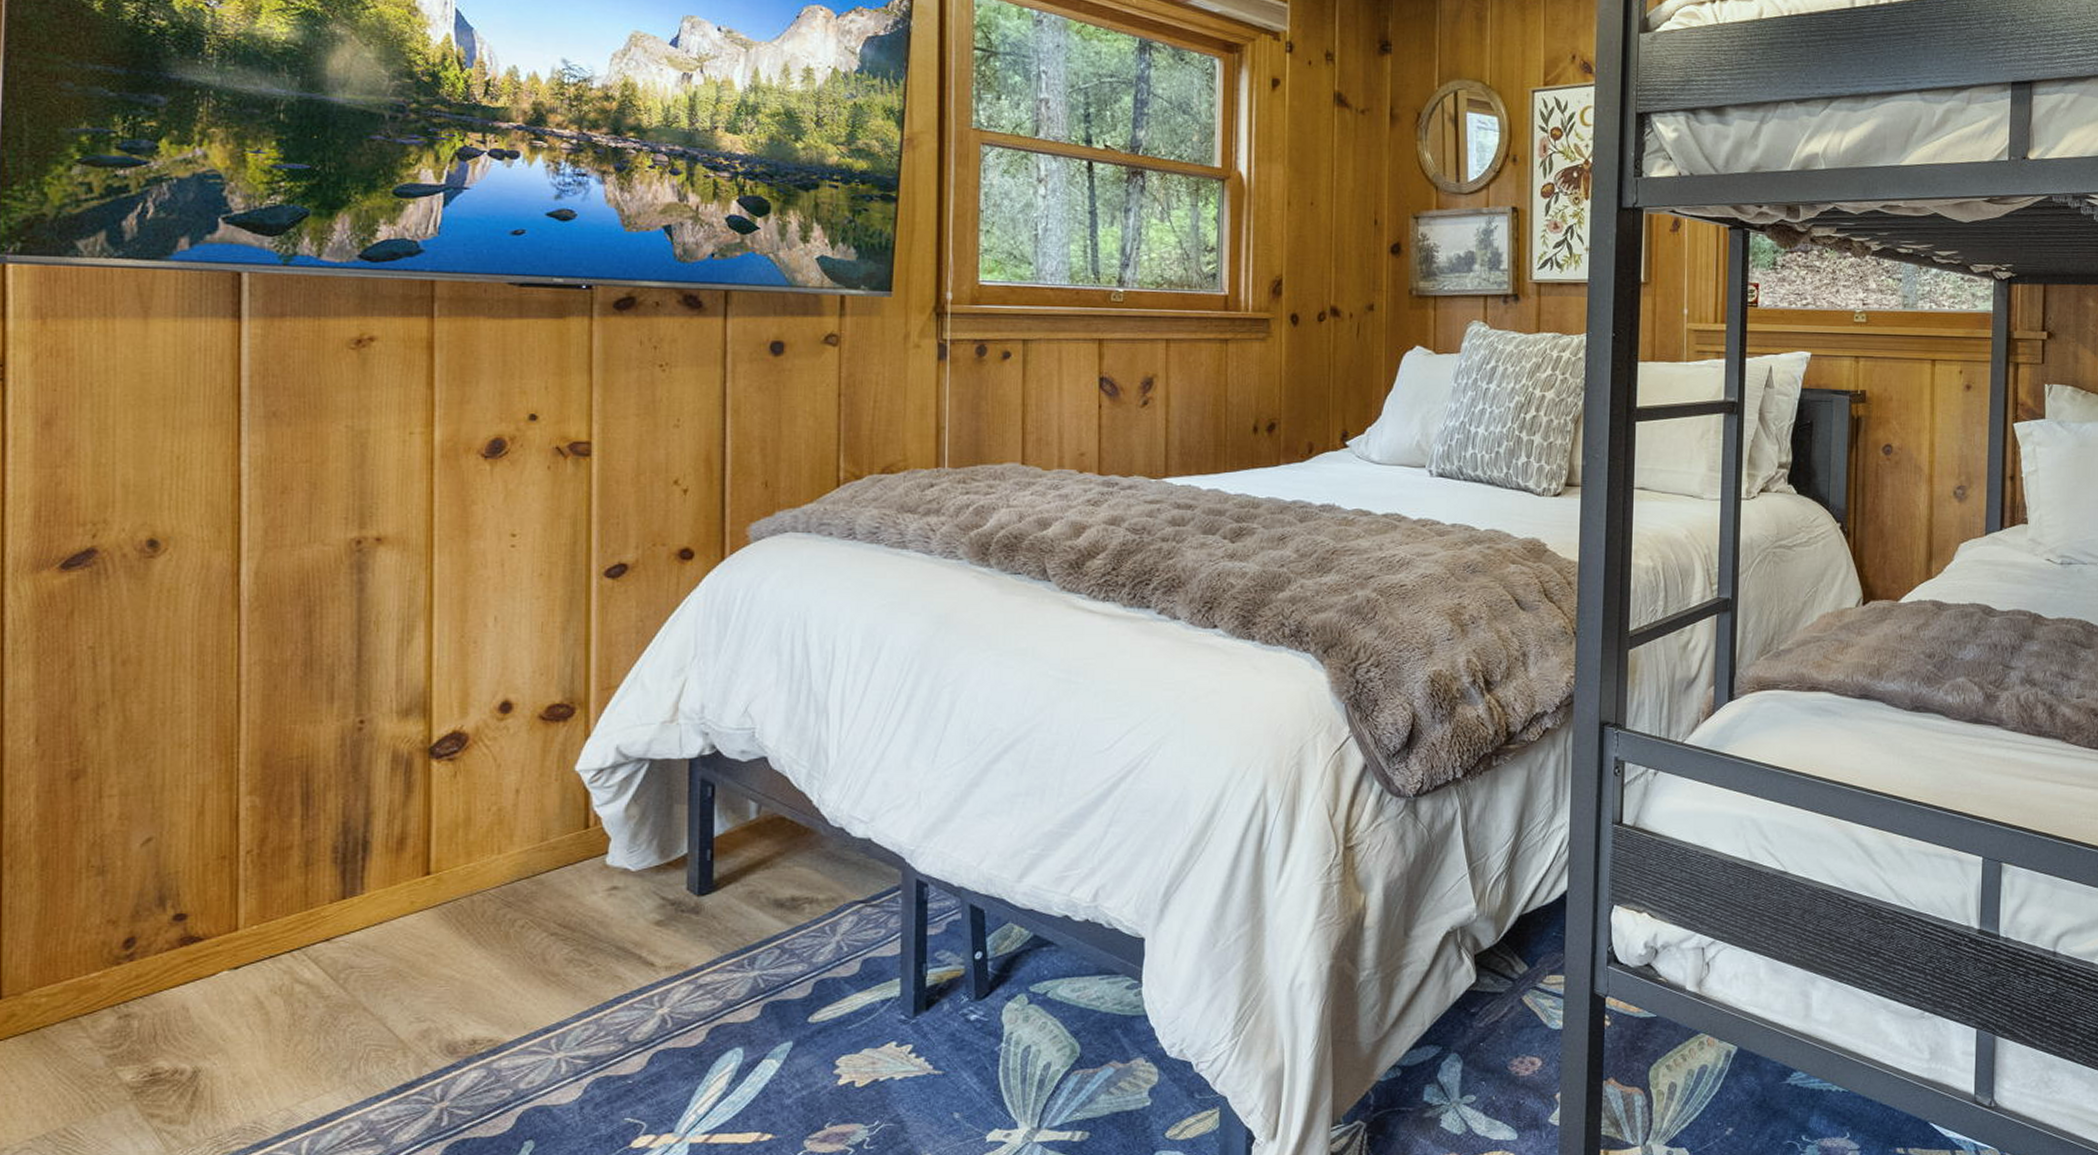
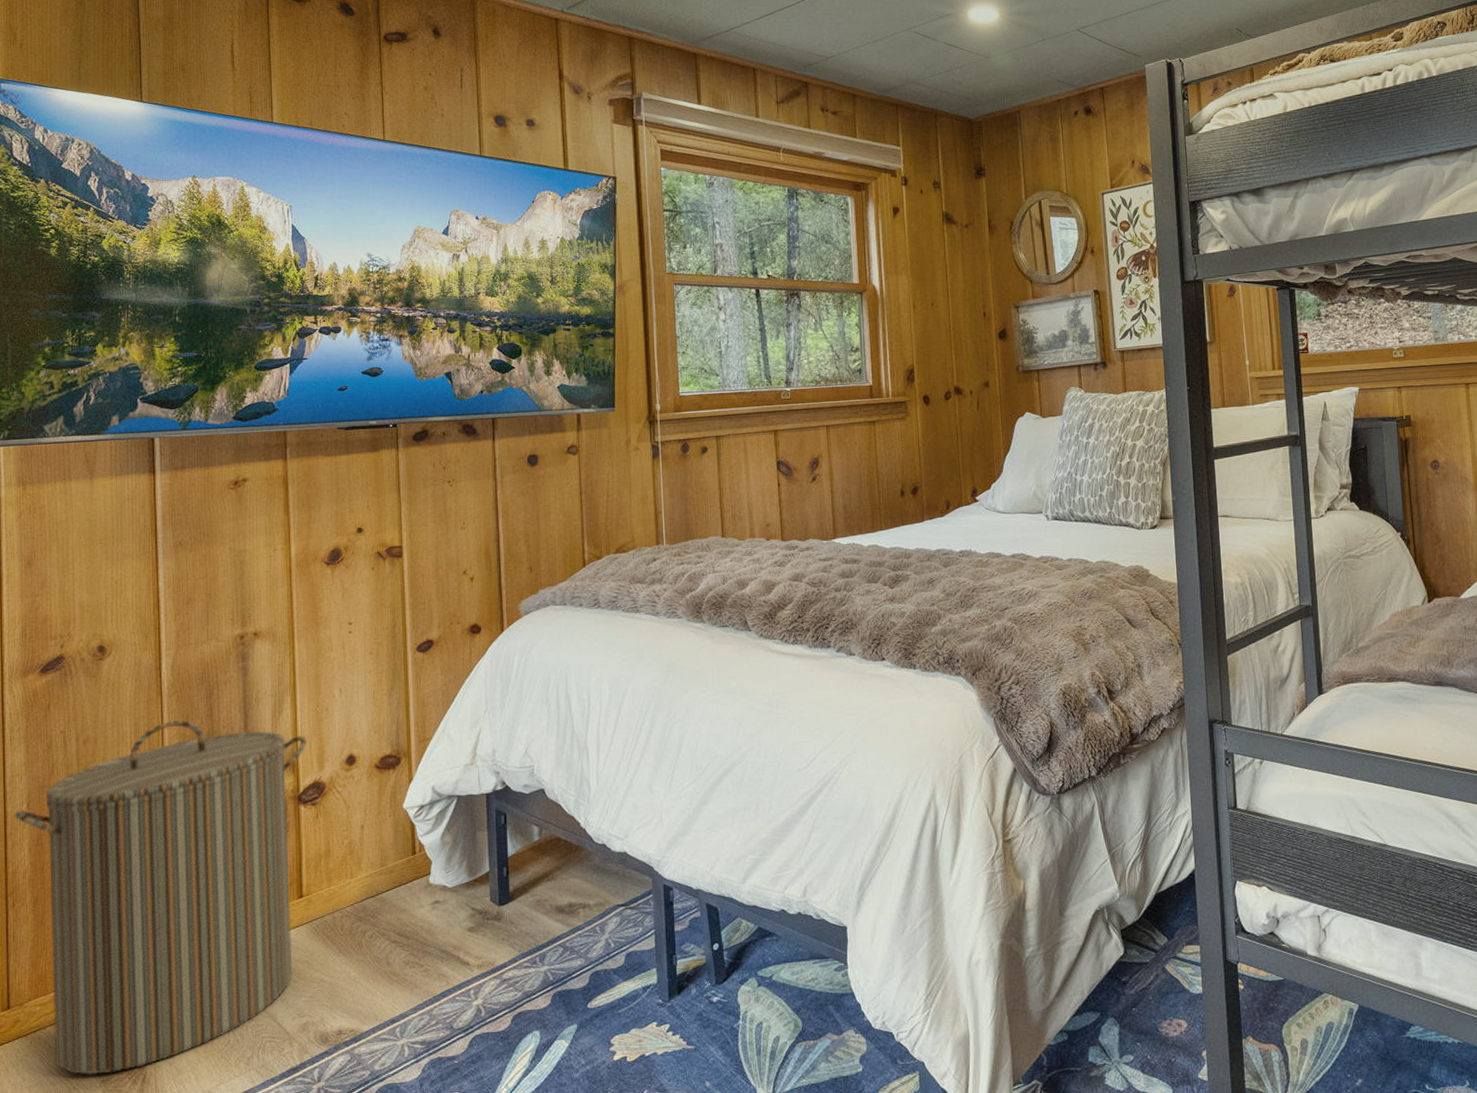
laundry hamper: none [15,642,446,1085] -> present [14,719,307,1075]

